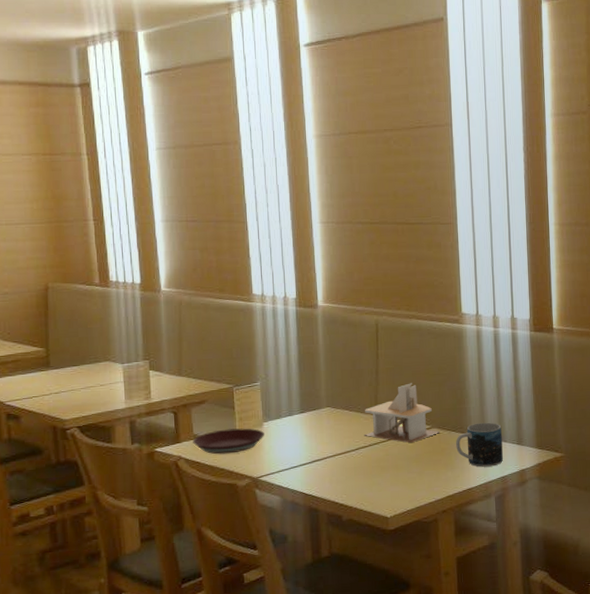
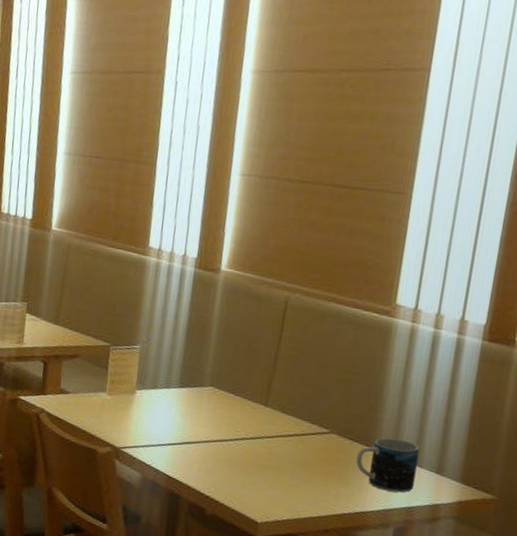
plate: present [193,428,265,455] -> none [58,389,136,417]
napkin holder: present [364,383,441,443] -> none [247,376,340,446]

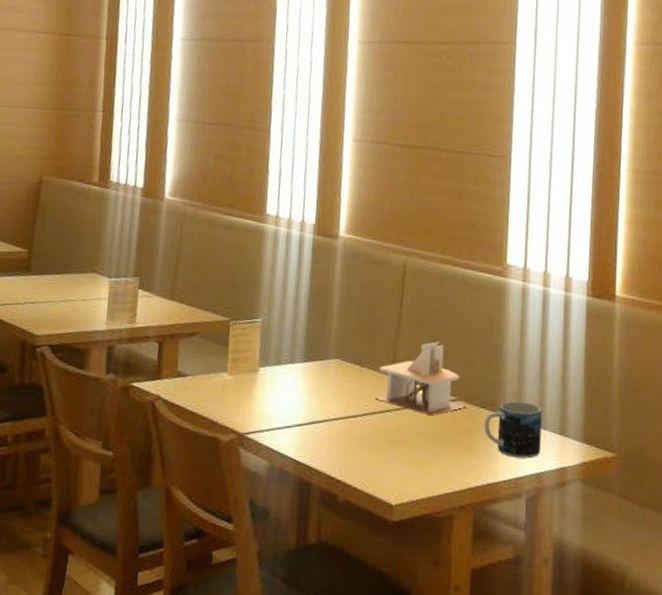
napkin holder: none [247,376,340,446] -> present [375,341,467,416]

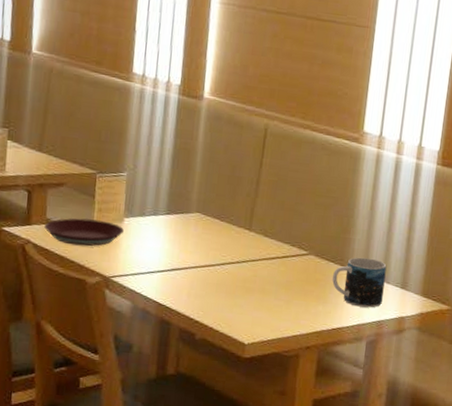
plate: none [175,369,260,401] -> present [44,218,125,247]
napkin holder: present [375,341,467,416] -> none [232,200,318,268]

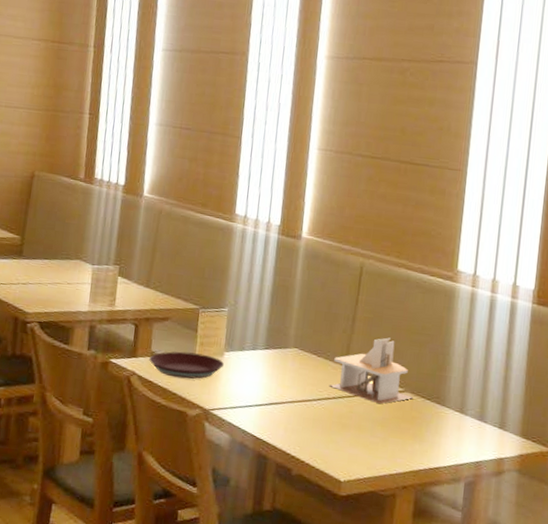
napkin holder: none [232,200,318,268] -> present [329,337,414,405]
mug: present [332,257,387,308] -> none [429,395,484,448]

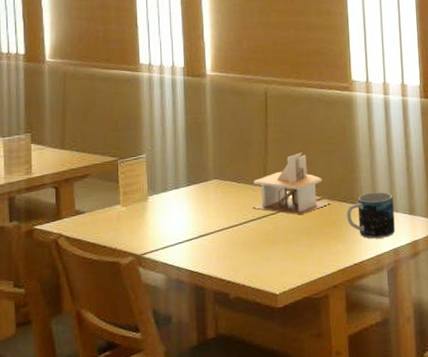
plate: present [149,351,225,379] -> none [74,202,150,231]
mug: none [429,395,484,448] -> present [347,192,395,239]

